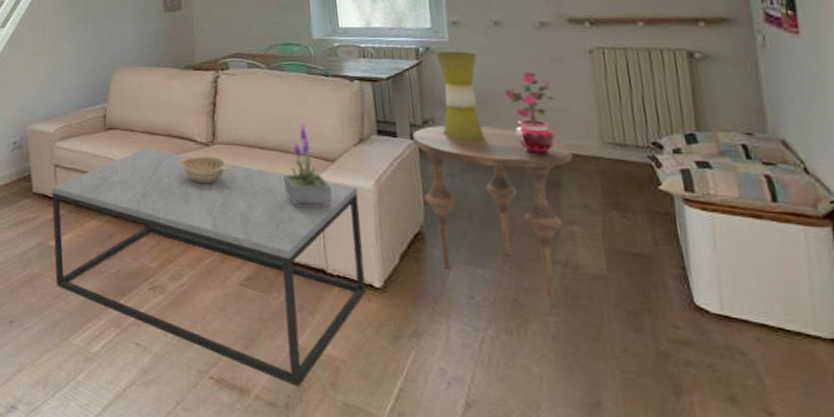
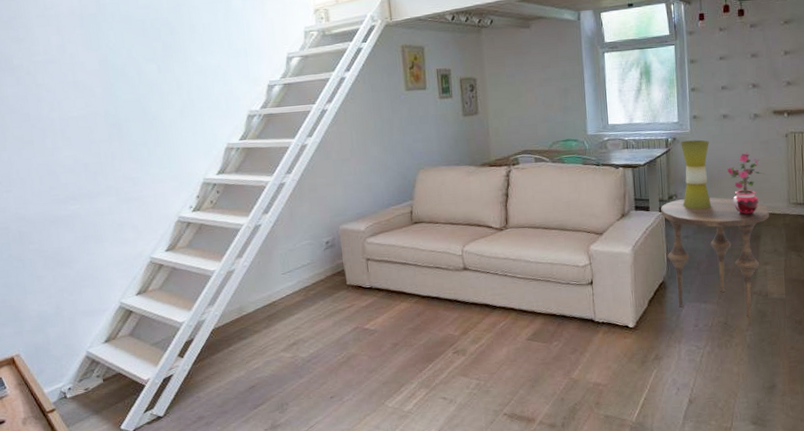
coffee table: present [51,148,367,388] -> none [364,237,623,410]
decorative bowl: present [177,156,232,184] -> none [476,238,522,262]
potted plant: present [283,121,333,208] -> none [563,203,600,273]

